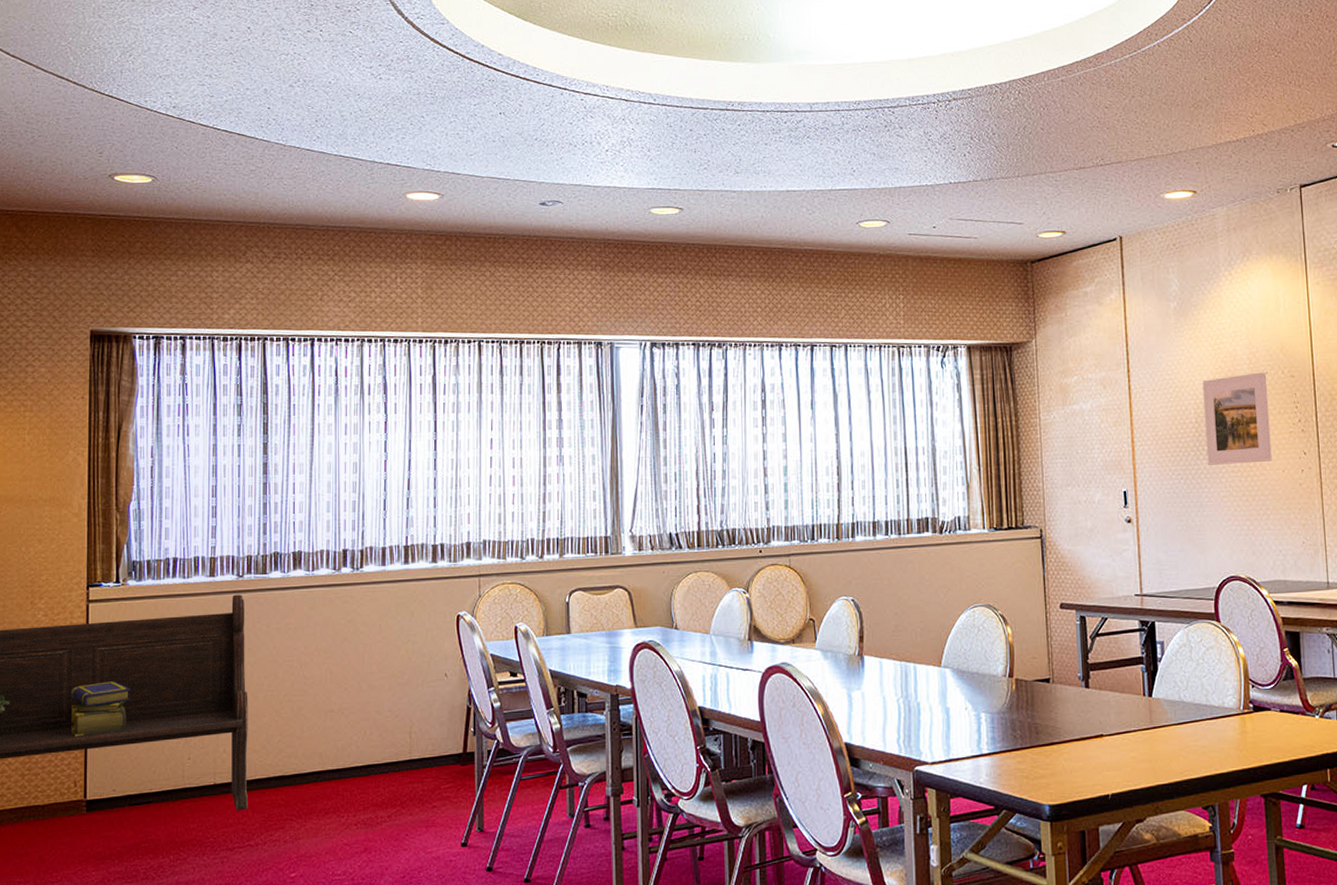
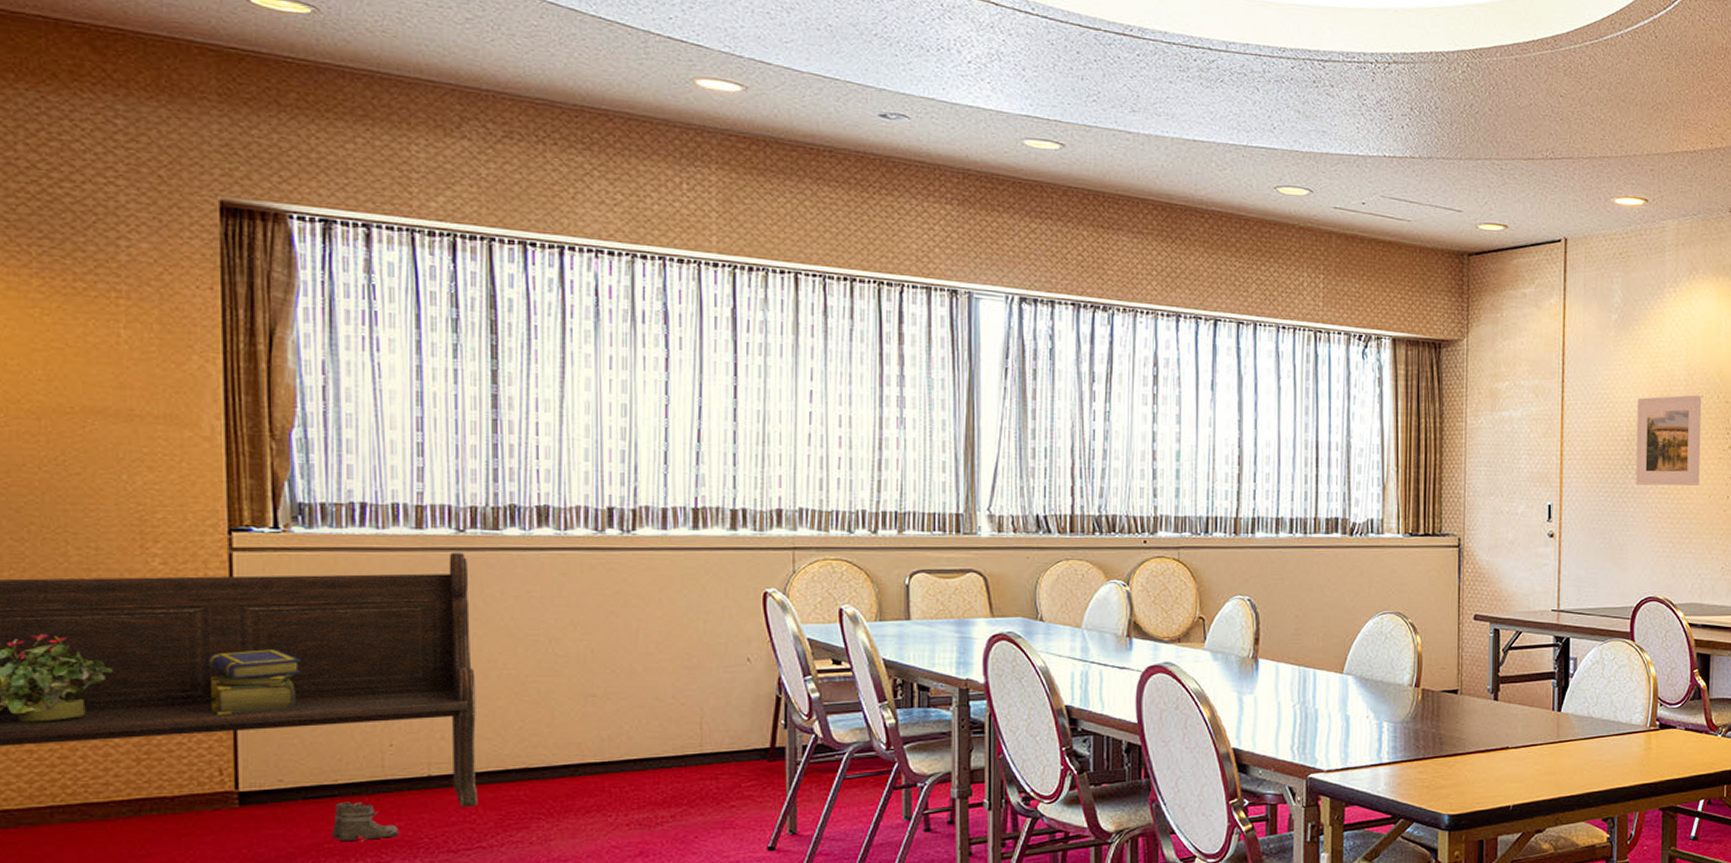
boots: none [147,807,193,843] -> present [332,801,399,843]

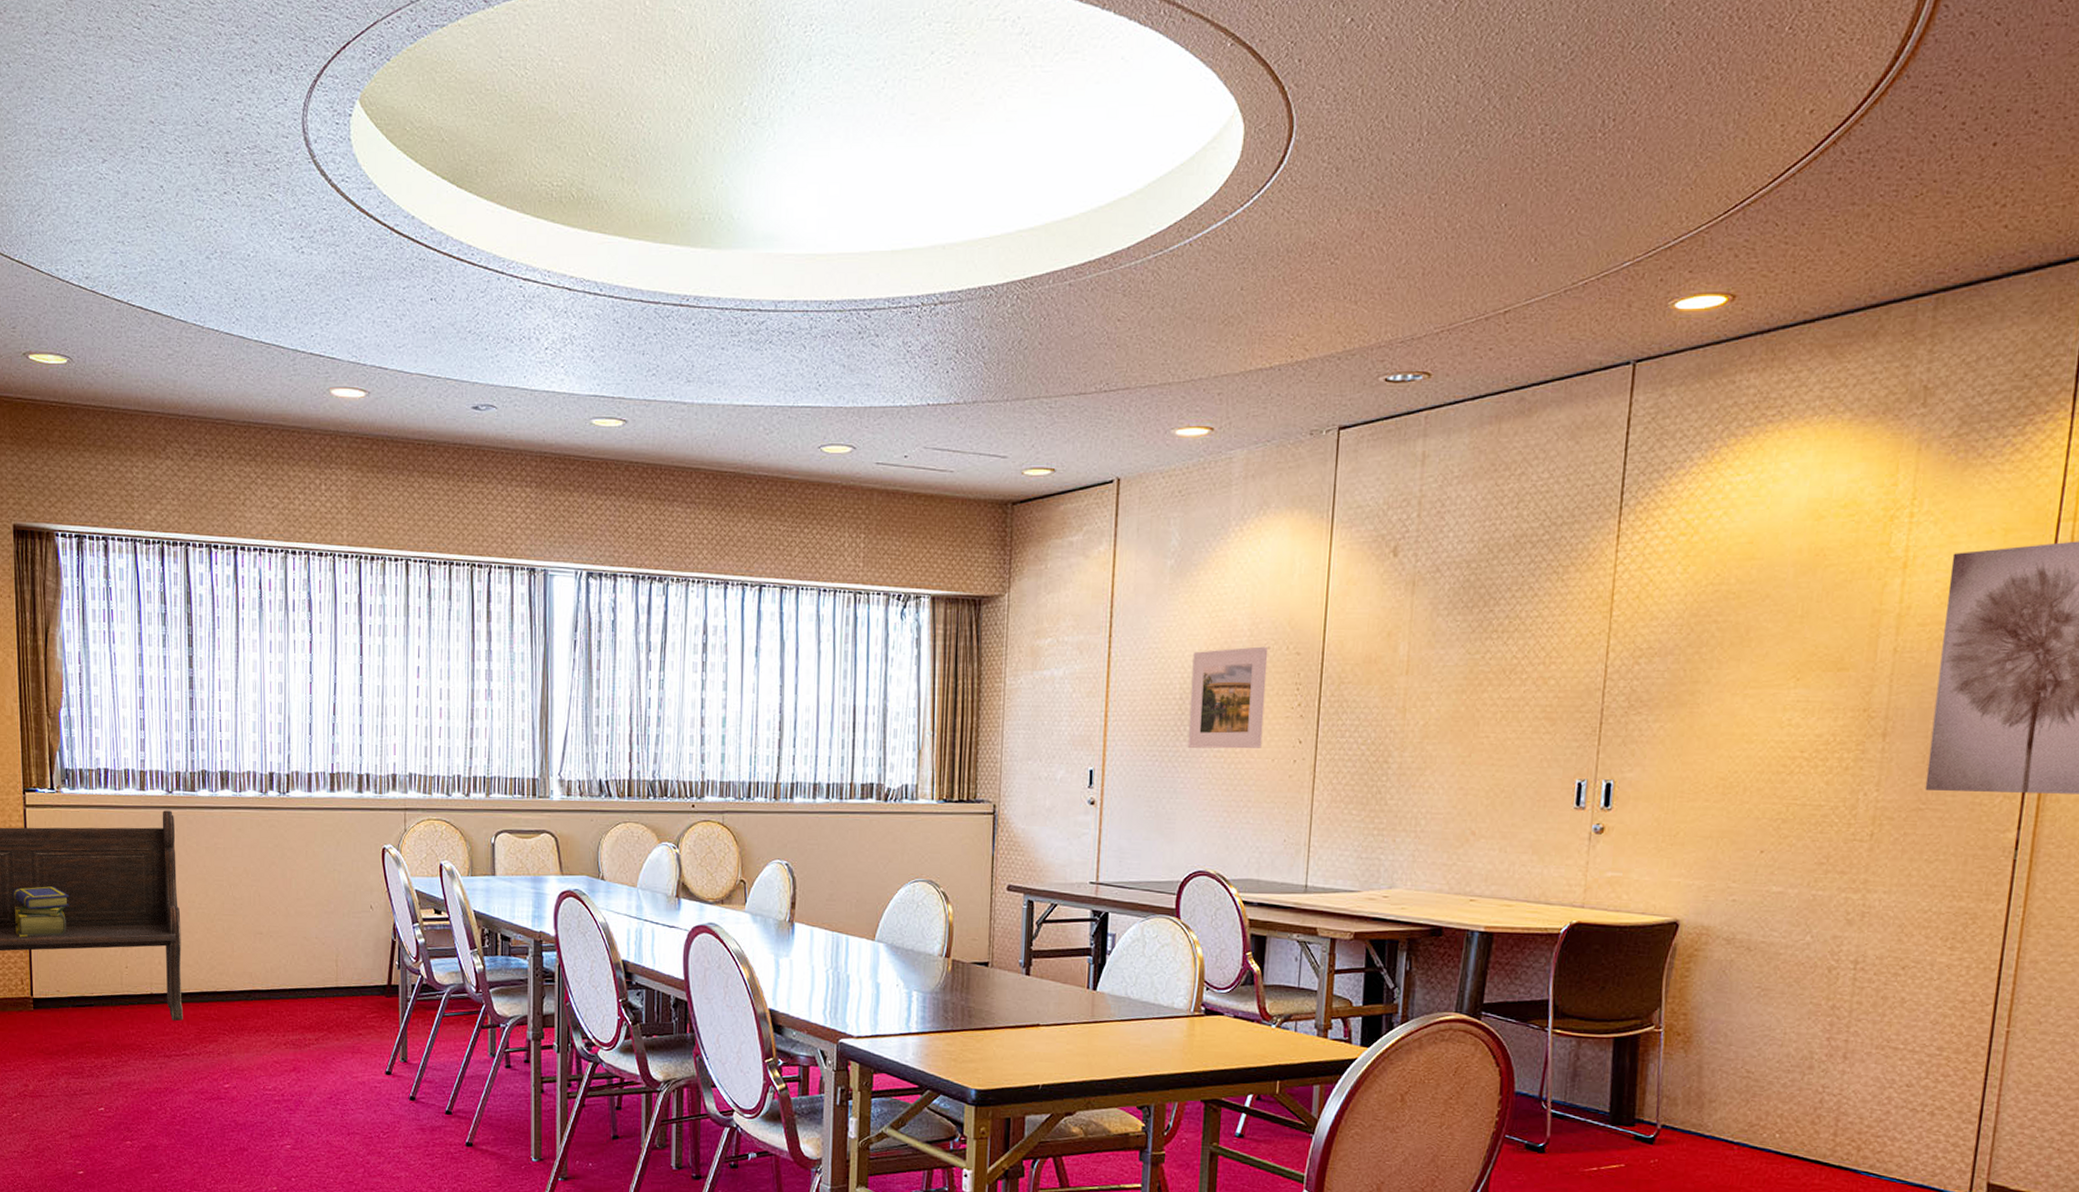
boots: present [332,801,399,843] -> none [90,1010,133,1045]

